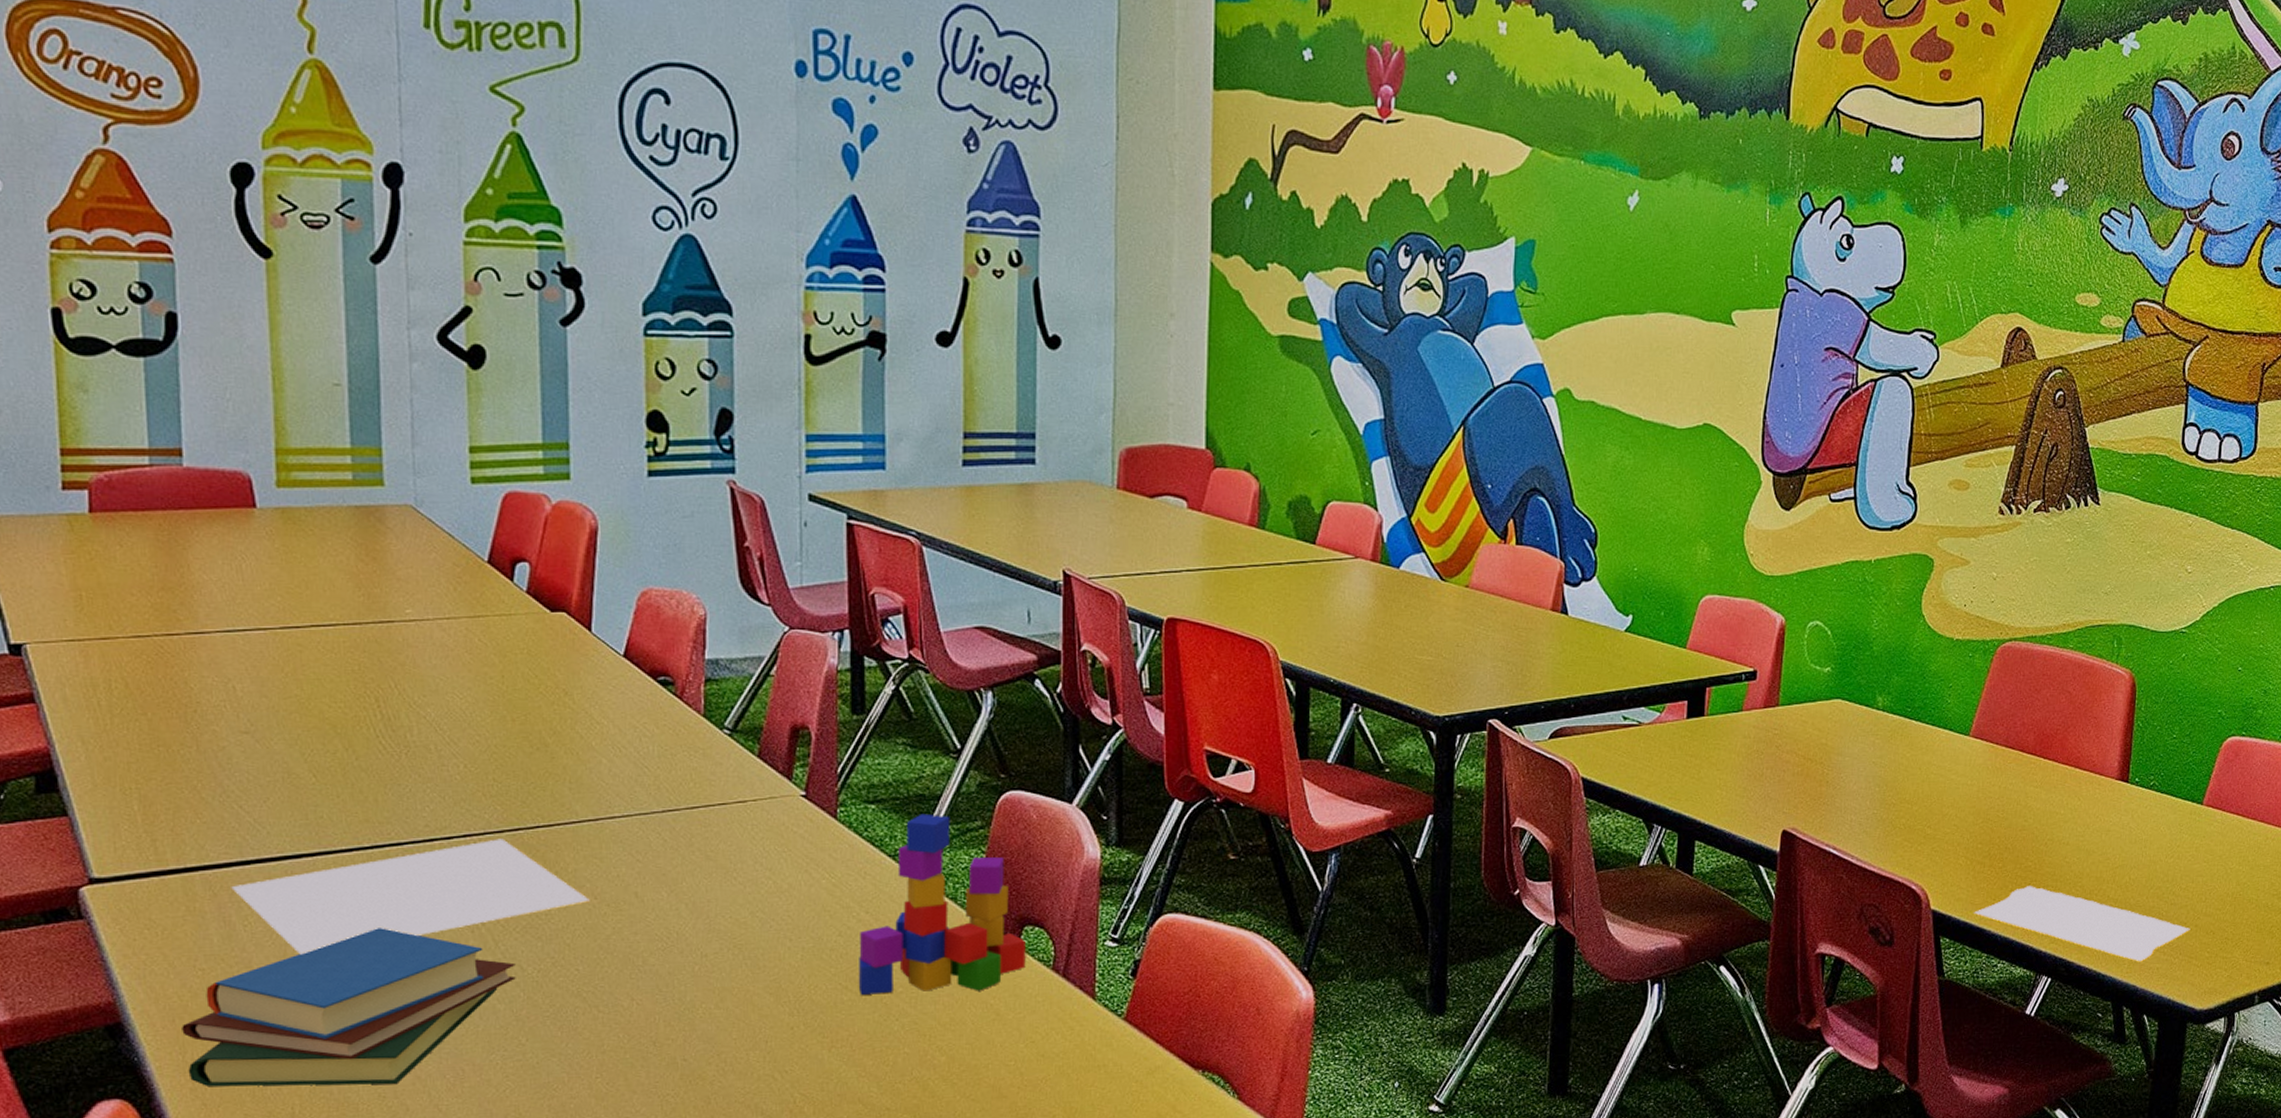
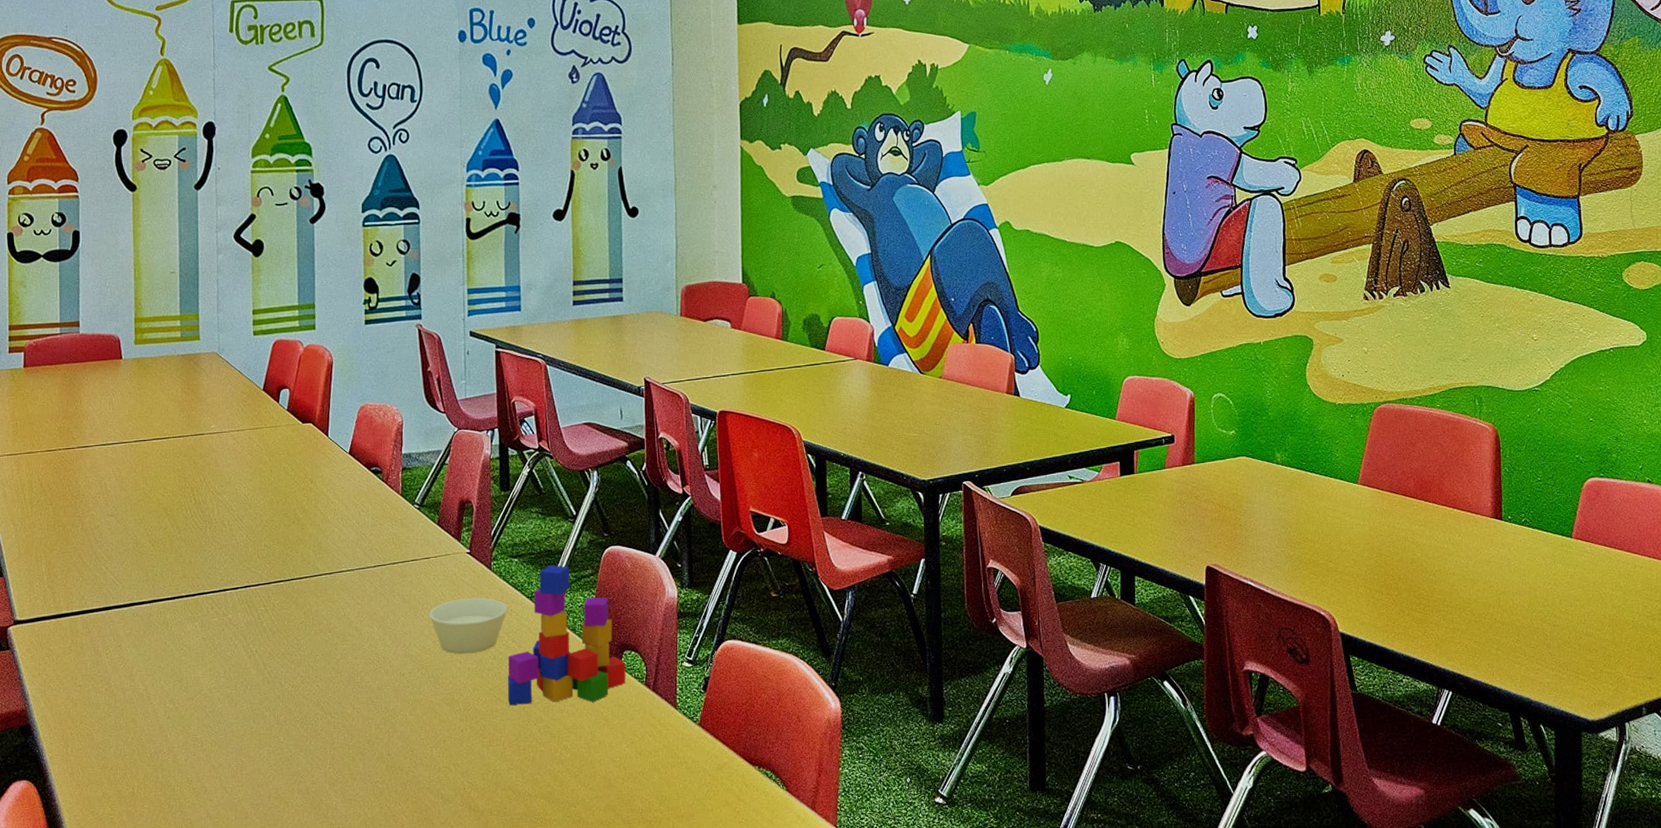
book: present [182,926,516,1087] -> none [66,654,277,772]
paper sheet: present [231,839,590,955] -> none [99,588,326,675]
bowl: none [745,855,860,929] -> present [429,597,508,654]
paper sheet: present [1974,886,2191,962] -> none [1377,611,1574,677]

